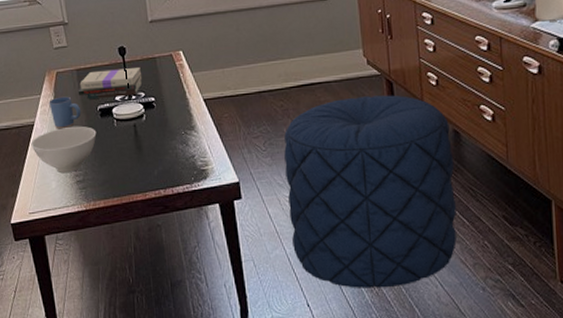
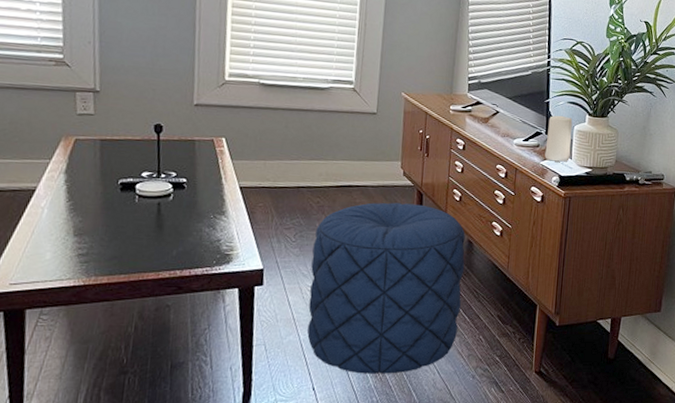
bowl: present [31,126,97,174] -> none [27,196,113,245]
mug: present [49,96,82,128] -> none [59,164,99,198]
books: present [77,68,143,99] -> none [97,144,177,174]

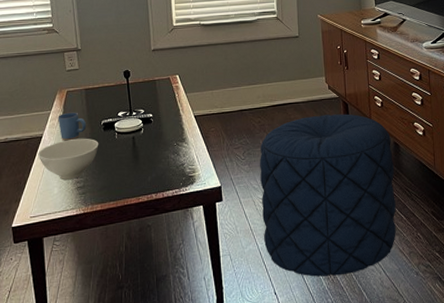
bowl: none [27,196,113,245] -> present [38,138,99,181]
mug: none [59,164,99,198] -> present [58,112,87,140]

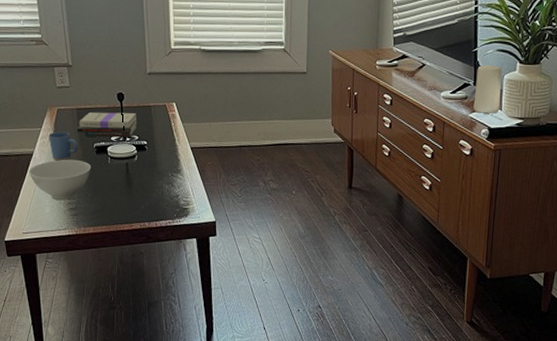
books: none [85,88,143,114] -> present [76,112,137,138]
pouf: present [260,114,396,277] -> none [256,159,396,318]

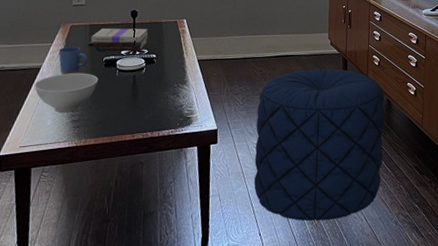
pouf: none [256,159,396,318] -> present [254,69,385,221]

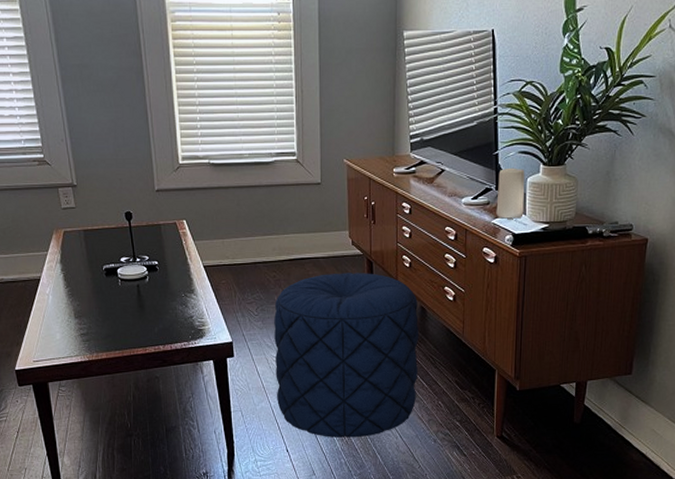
bowl: present [34,72,99,113] -> none [37,283,101,326]
mug: present [58,46,88,73] -> none [55,254,87,284]
books: present [87,28,149,52] -> none [84,232,147,259]

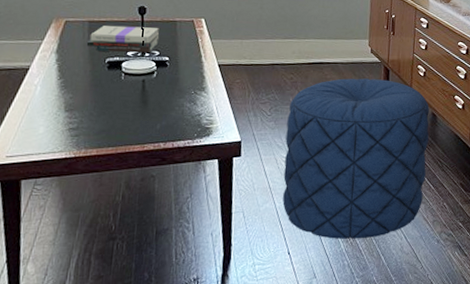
books: none [84,232,147,259] -> present [86,25,160,53]

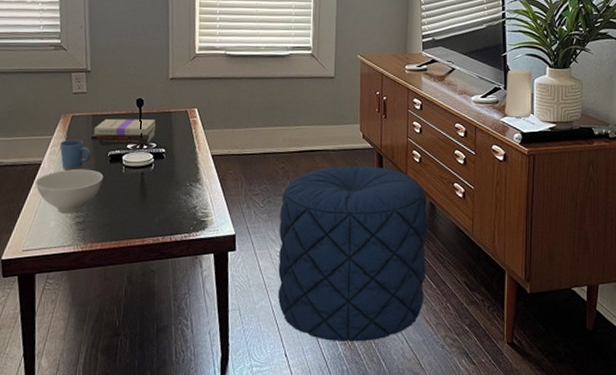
bowl: none [21,74,101,120] -> present [35,168,104,214]
mug: none [50,44,87,76] -> present [59,139,92,170]

